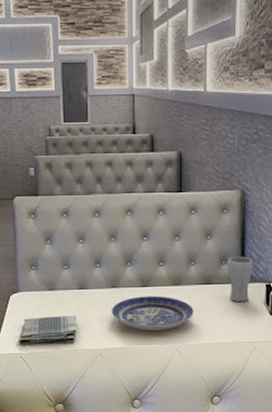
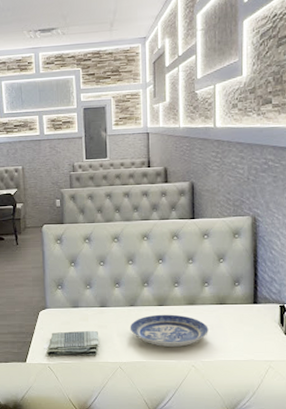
drinking glass: present [228,256,253,301] -> none [241,278,266,321]

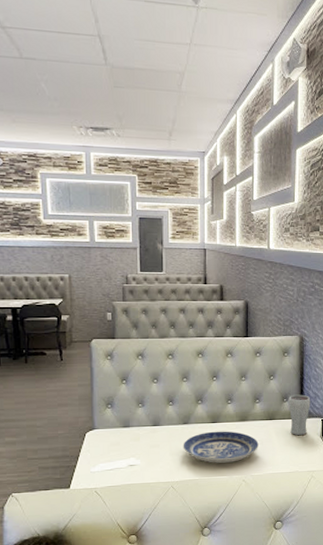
dish towel: present [46,330,100,356] -> none [93,450,151,480]
drinking glass: none [241,278,266,321] -> present [288,394,311,435]

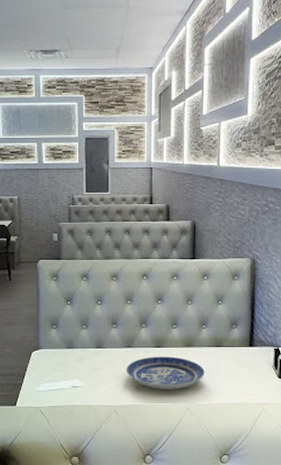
drinking glass: present [288,394,311,435] -> none [238,321,262,364]

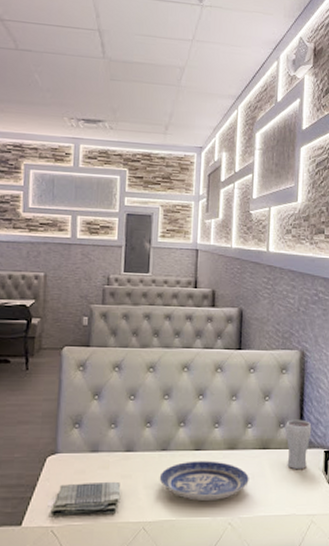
dish towel: none [38,372,94,399] -> present [50,481,121,516]
drinking glass: none [238,321,262,364] -> present [285,419,312,469]

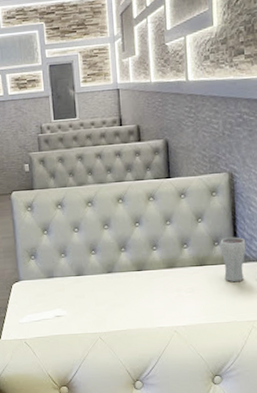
dish towel: present [50,481,121,516] -> none [22,301,78,331]
plate: present [159,461,249,501] -> none [108,279,190,313]

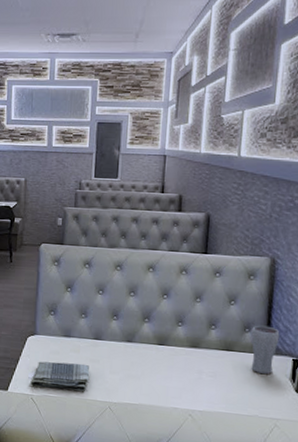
dish towel: none [22,301,78,331] -> present [30,361,90,392]

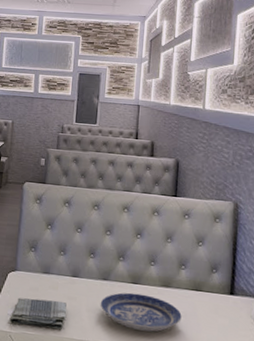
plate: none [124,354,211,393] -> present [100,292,182,332]
drinking glass: present [251,325,280,374] -> none [218,266,244,315]

